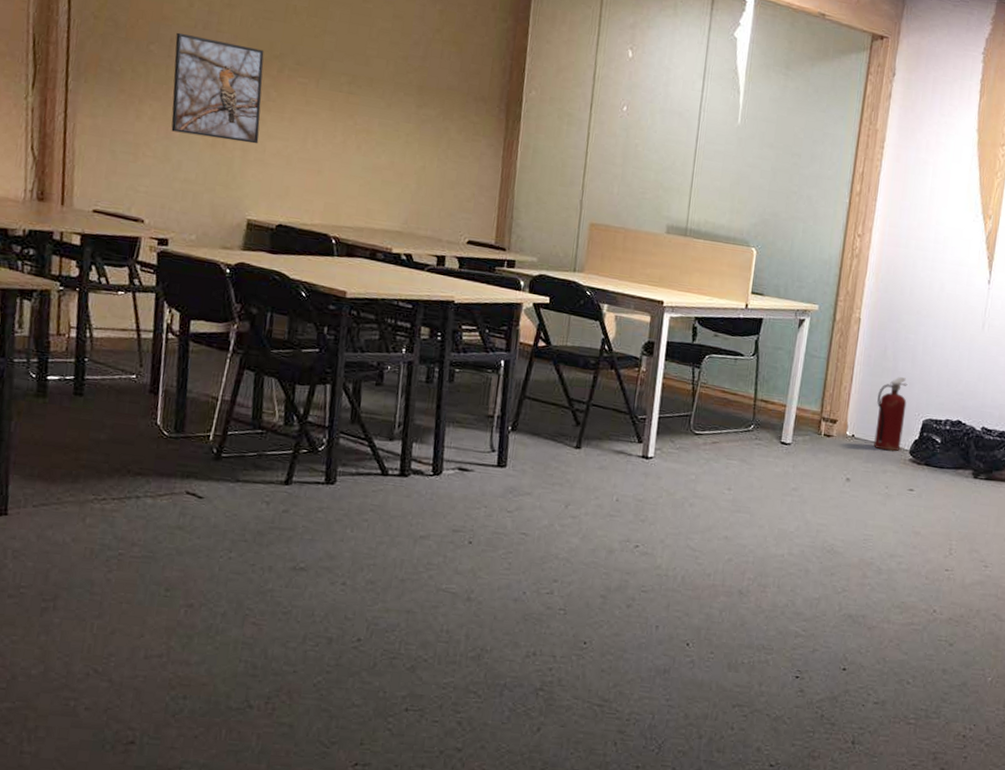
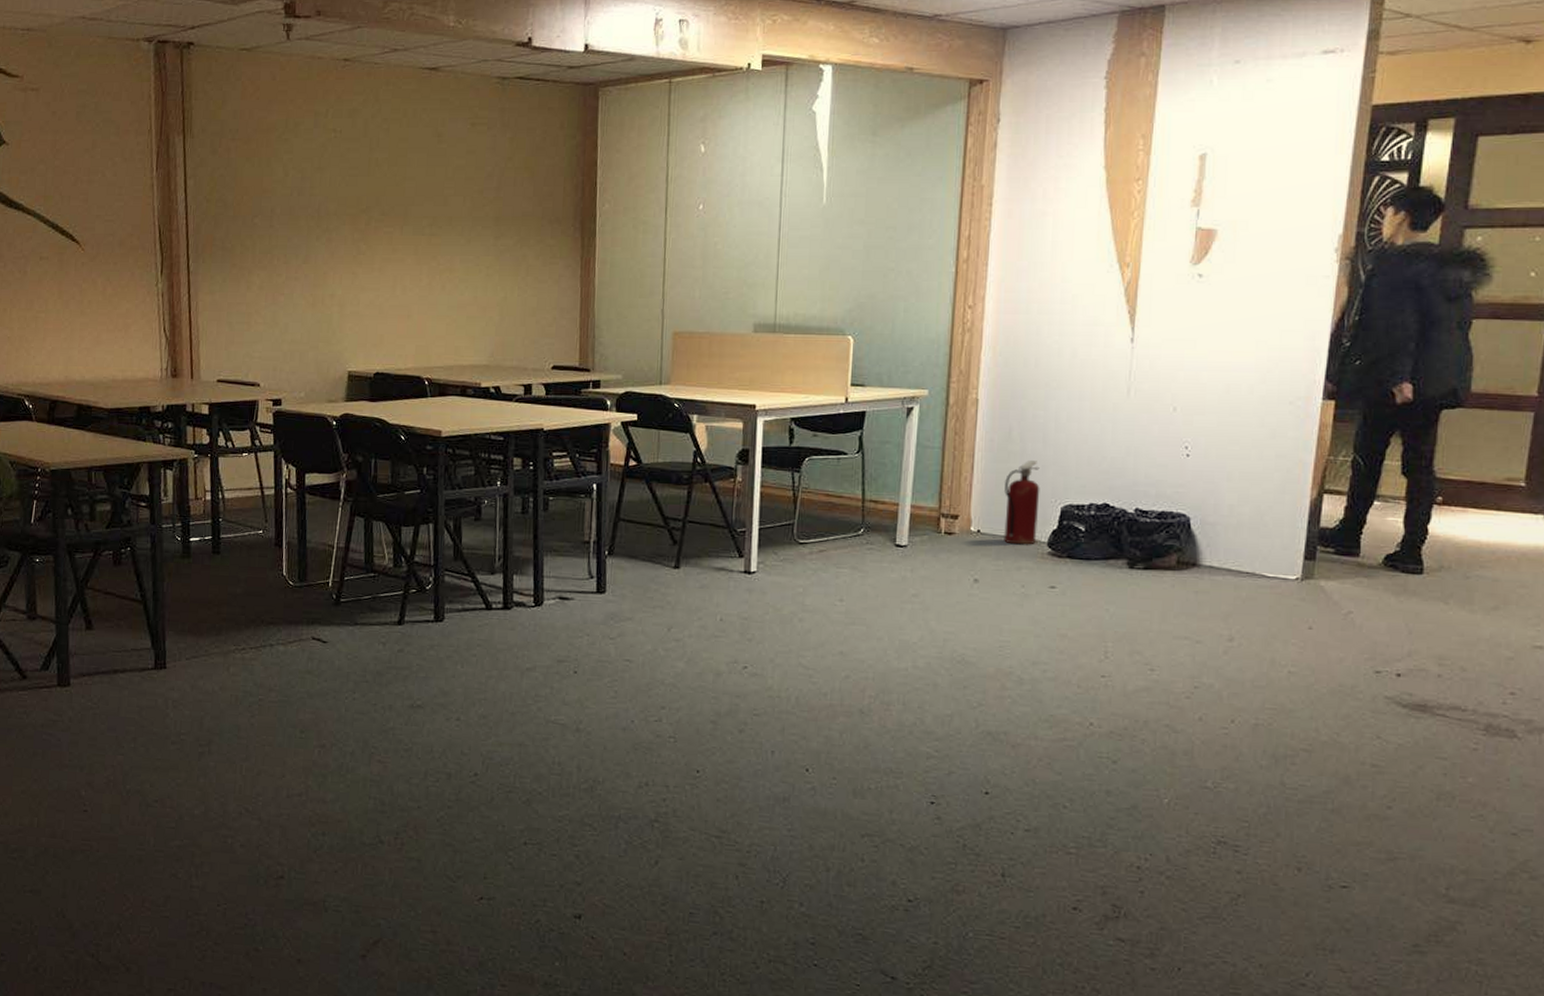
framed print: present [171,32,264,144] -> none [275,202,353,298]

